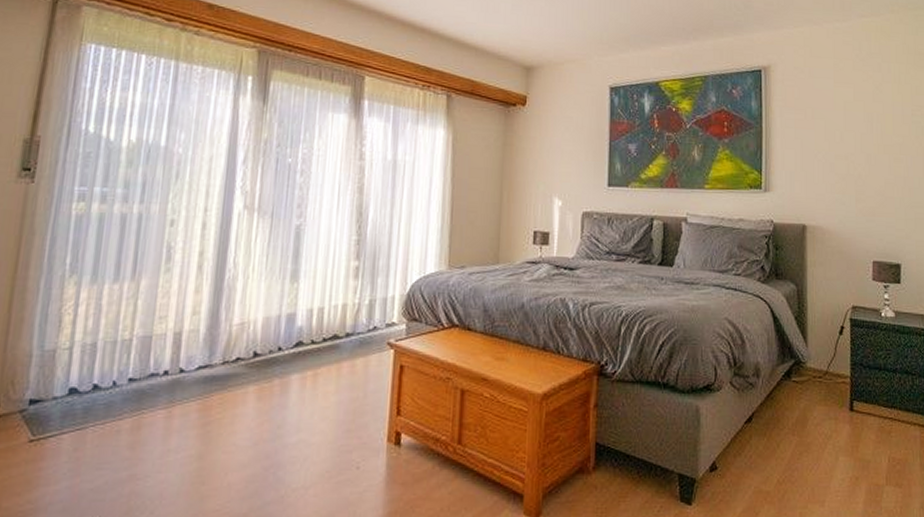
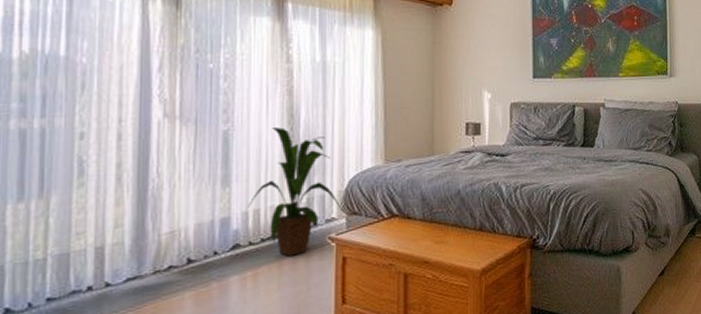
house plant: none [313,225,405,359] -> present [248,127,344,256]

